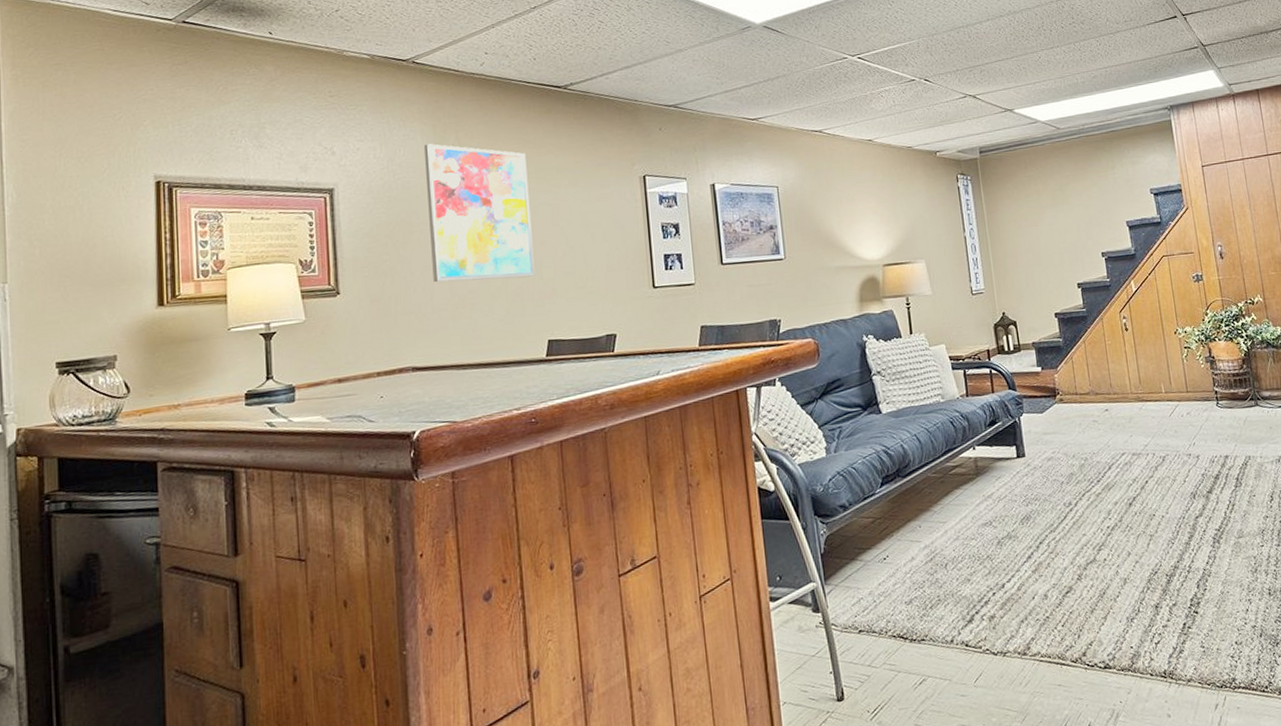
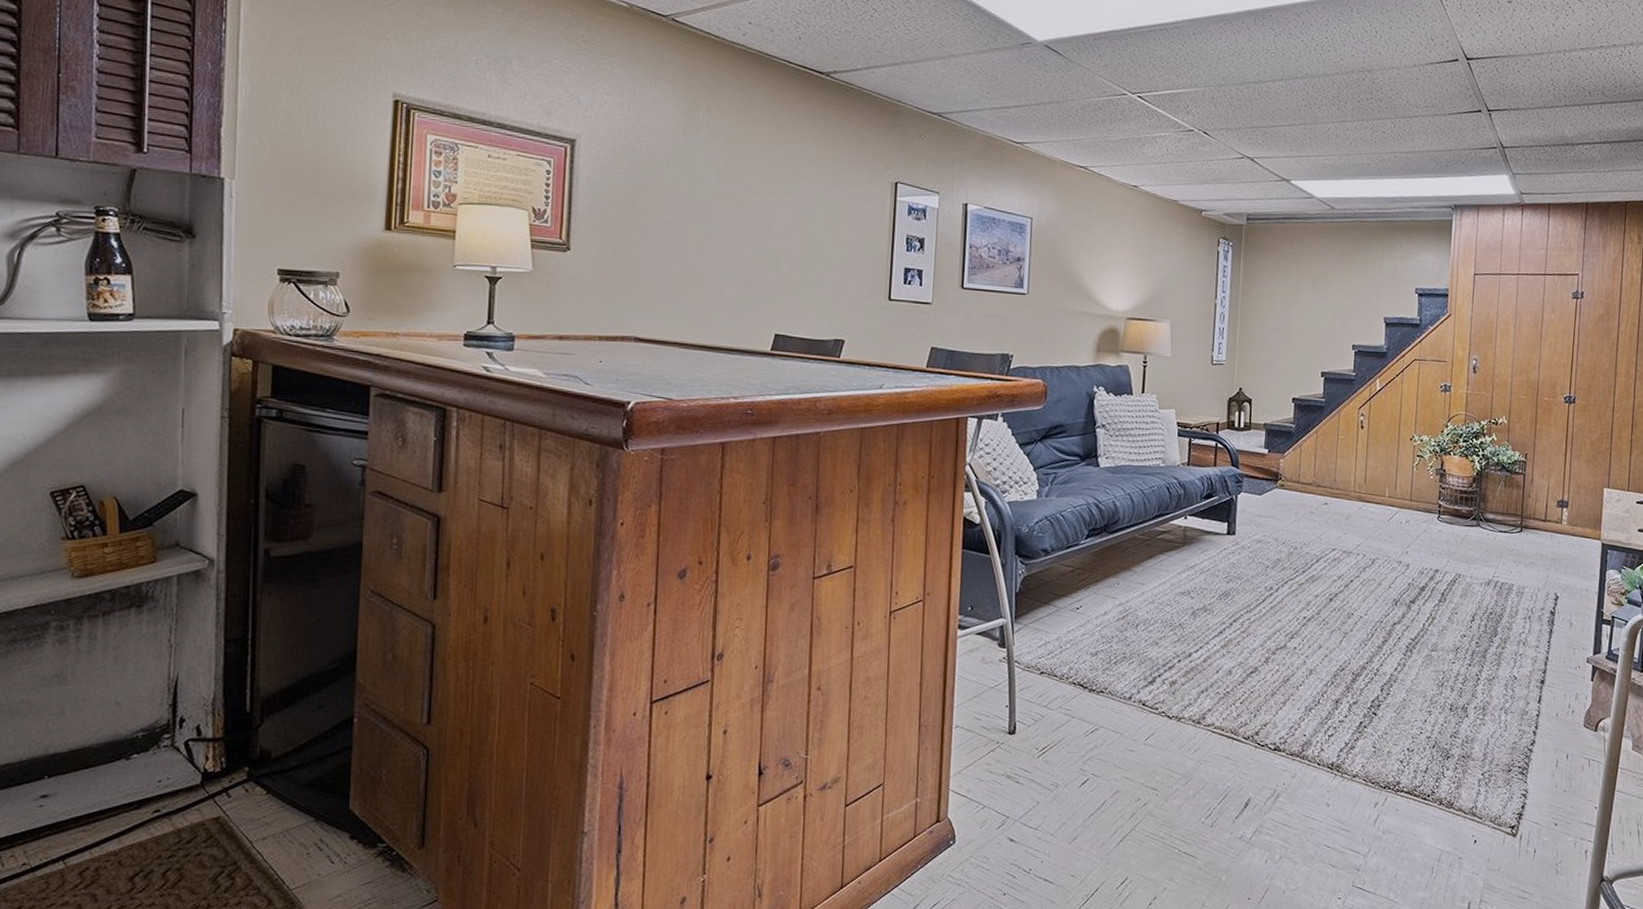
wall art: present [424,143,535,283] -> none [666,109,778,267]

